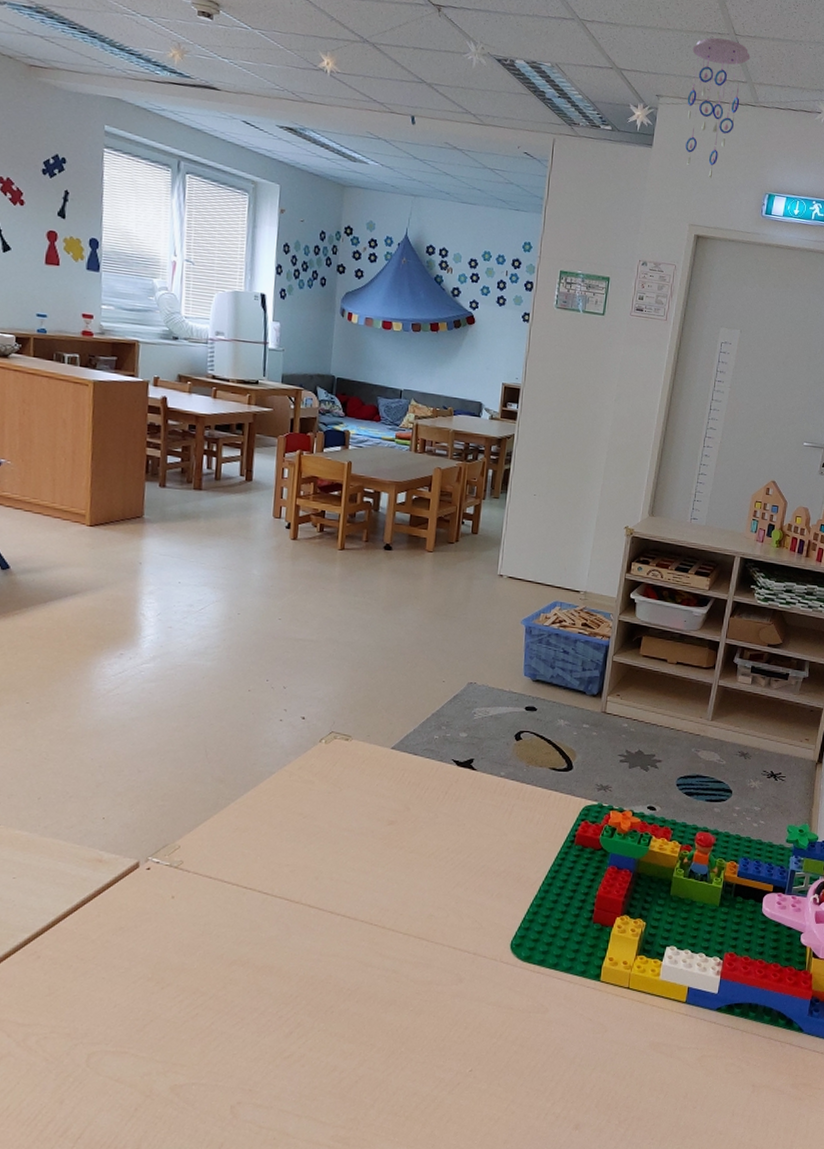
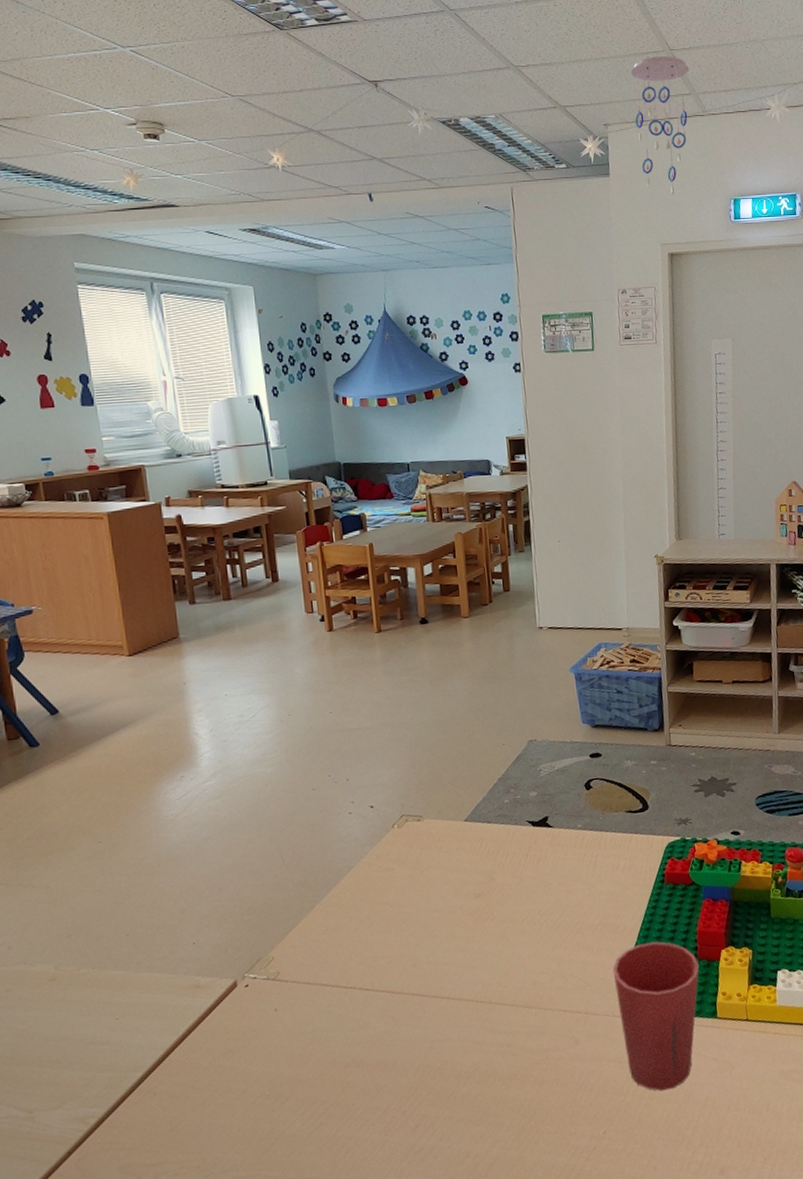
cup: none [505,897,593,1041] -> present [612,941,700,1091]

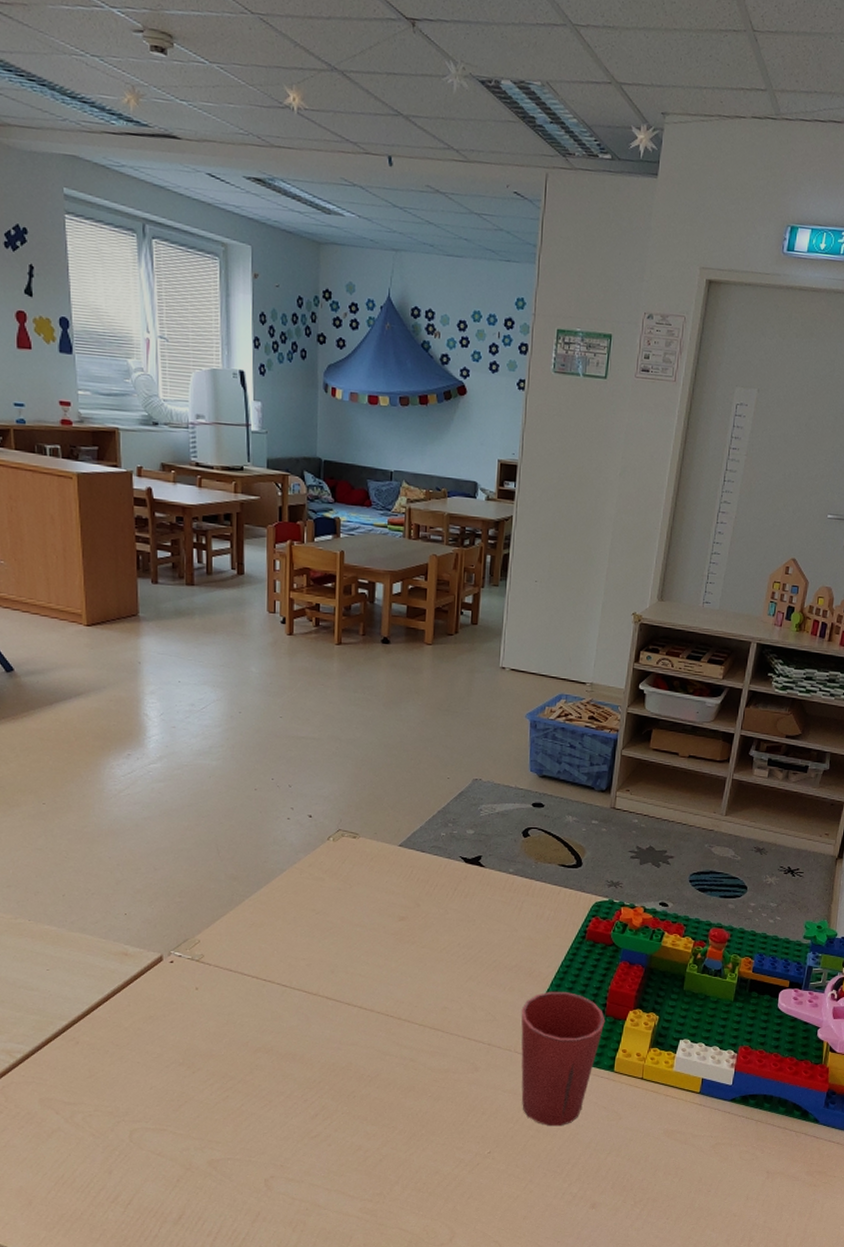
ceiling mobile: present [630,56,690,195] -> none [695,36,771,211]

